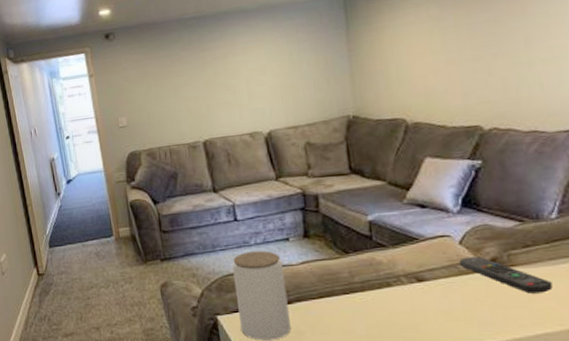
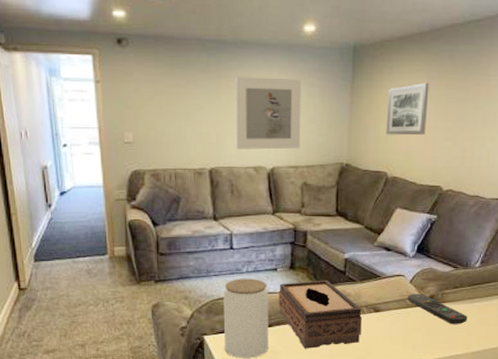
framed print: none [219,37,297,118] -> present [235,76,302,150]
tissue box: none [293,247,404,328] -> present [279,280,362,349]
wall art: none [392,12,448,78] -> present [385,82,430,136]

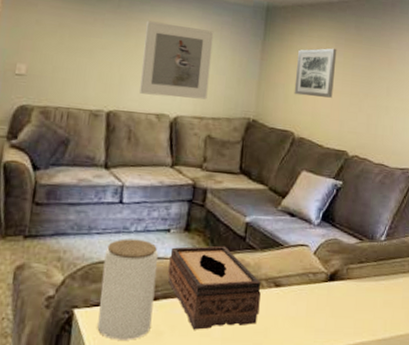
remote control: present [407,294,468,324] -> none [310,267,373,305]

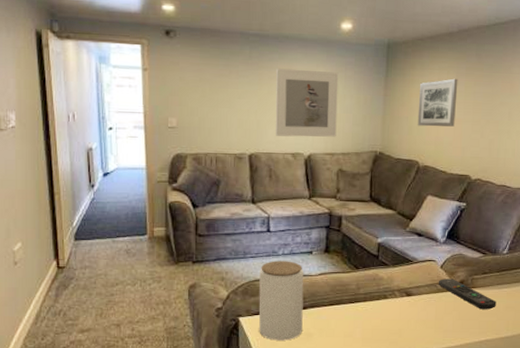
tissue box: present [168,245,261,330] -> none [313,263,394,332]
remote control: none [310,267,373,305] -> present [438,278,496,309]

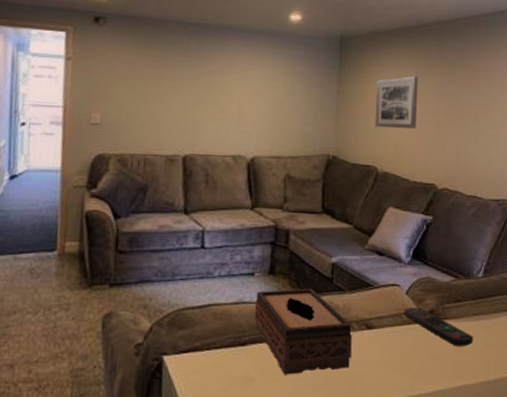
jar: present [259,261,304,341] -> none [187,284,244,386]
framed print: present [275,68,339,137] -> none [214,60,287,138]
tissue box: none [313,263,394,332] -> present [255,288,352,375]

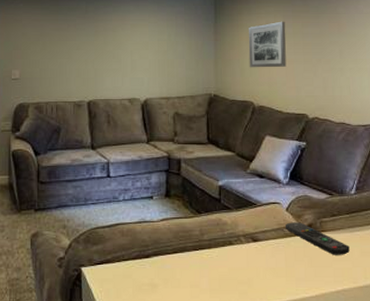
tissue box: present [255,288,352,375] -> none [155,208,241,282]

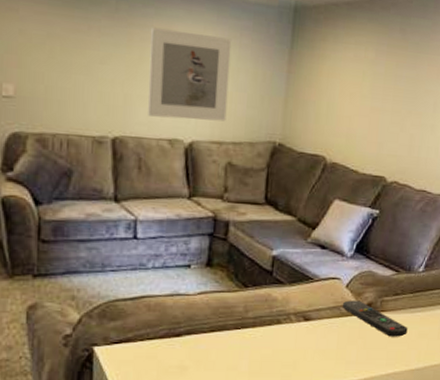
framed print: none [111,20,171,83] -> present [147,27,232,122]
wall art: present [248,21,287,68] -> none [326,56,378,116]

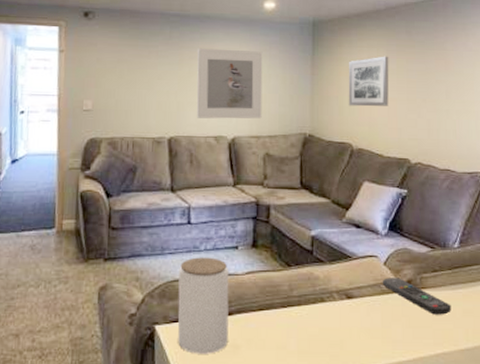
jar: none [119,275,180,375] -> present [177,257,229,354]
wall art: none [326,56,378,116] -> present [348,56,389,107]

